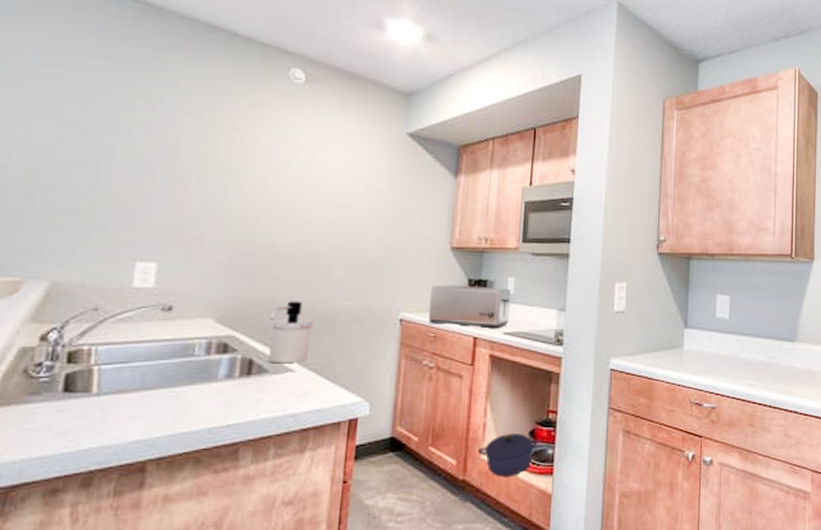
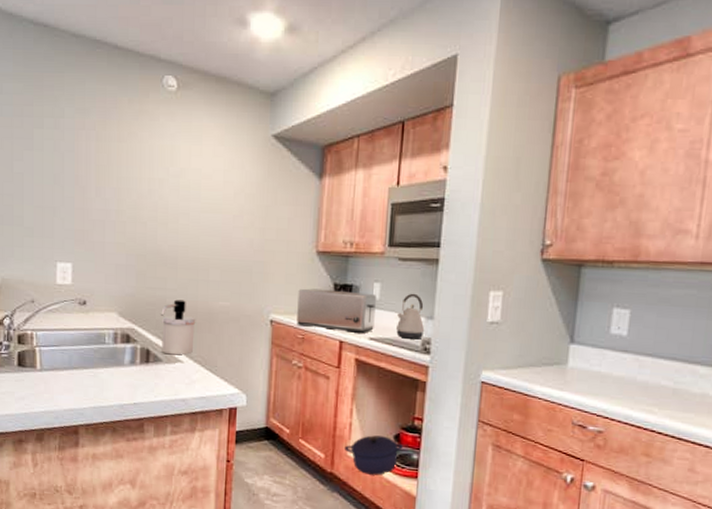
kettle: none [529,286,558,332] -> present [395,293,425,340]

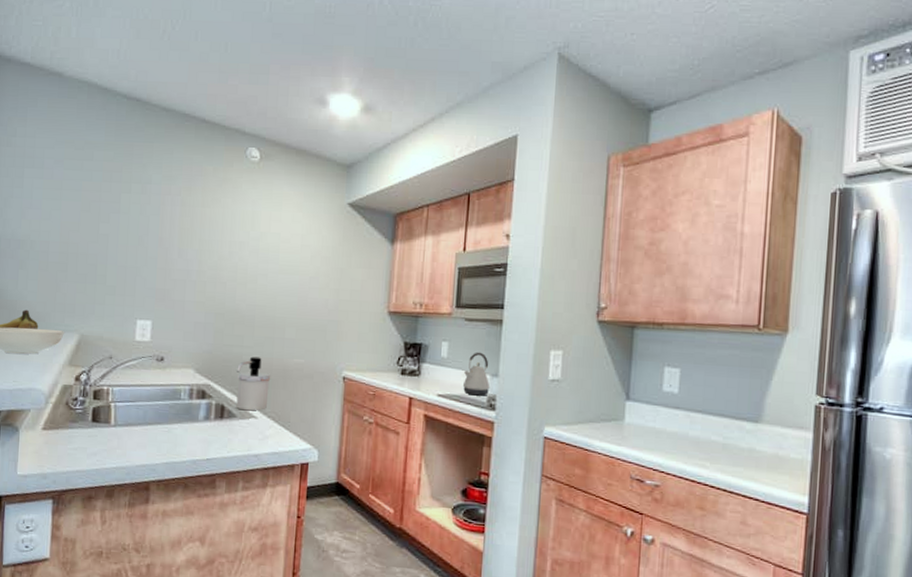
toaster: present [297,288,376,333] -> none [368,346,444,390]
cooking pot: present [345,435,403,475] -> none [414,490,470,531]

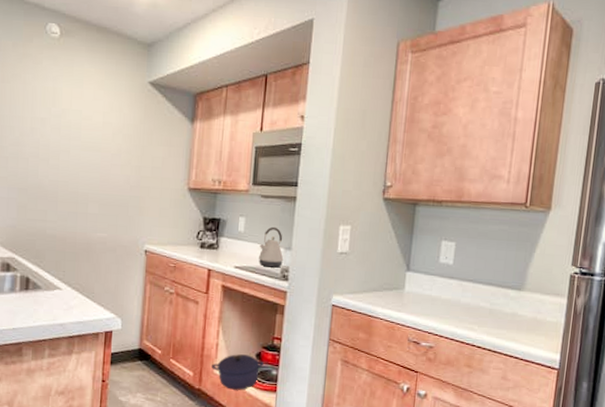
soap dispenser: present [236,356,271,411] -> none [41,231,75,283]
cooking pot: none [414,490,470,531] -> present [212,354,264,390]

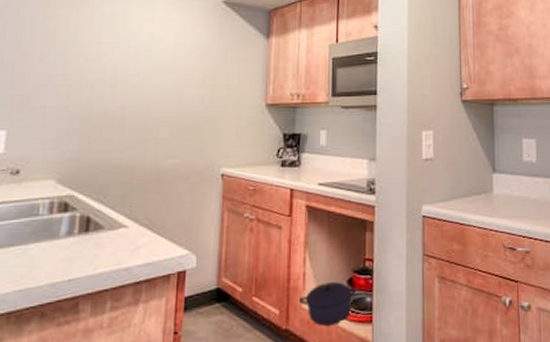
kettle: present [258,226,284,268] -> none [342,137,369,181]

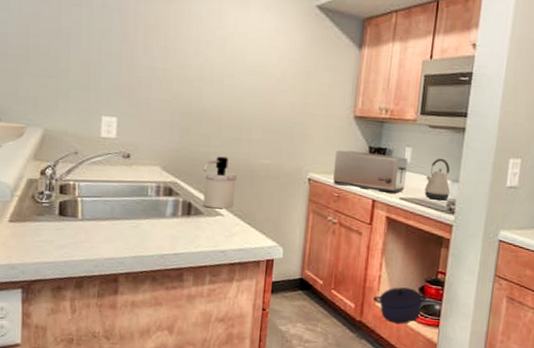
soap dispenser: none [104,161,144,221] -> present [203,156,238,209]
toaster: none [248,139,323,180] -> present [333,150,407,193]
kettle: none [342,137,369,181] -> present [424,158,451,201]

